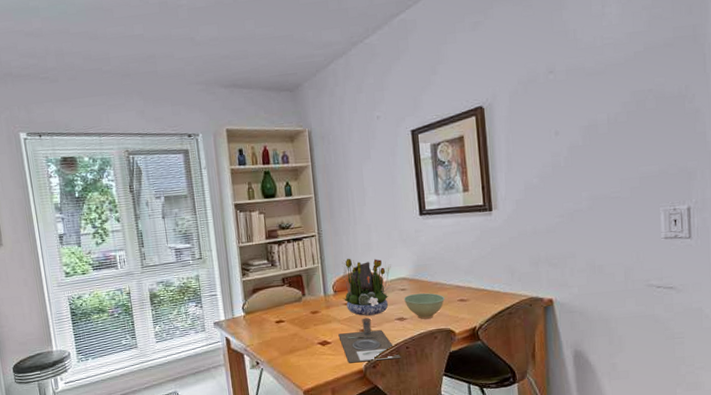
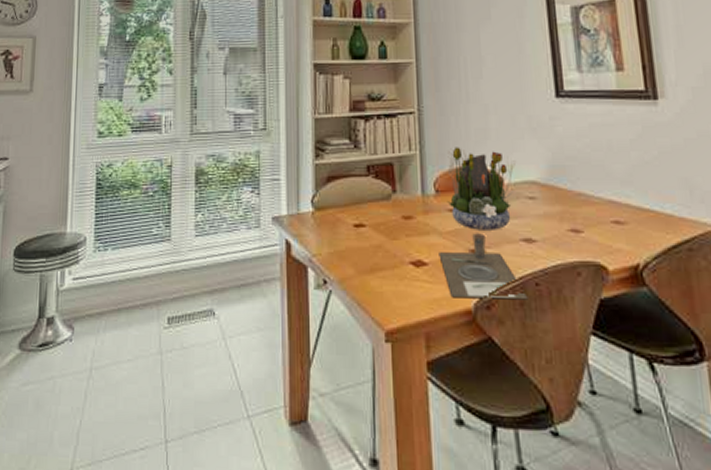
bowl: present [404,293,446,319] -> none [533,205,593,244]

